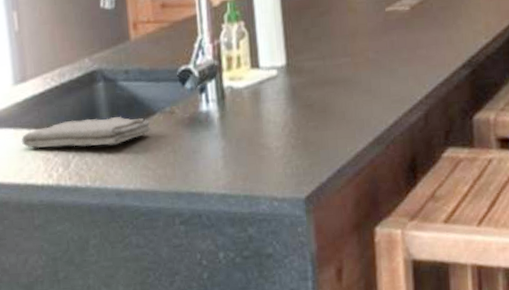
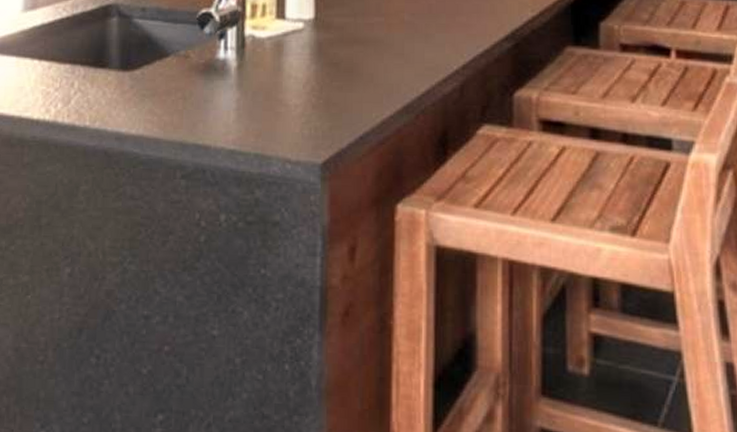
washcloth: present [21,116,151,149] -> none [22,54,162,85]

